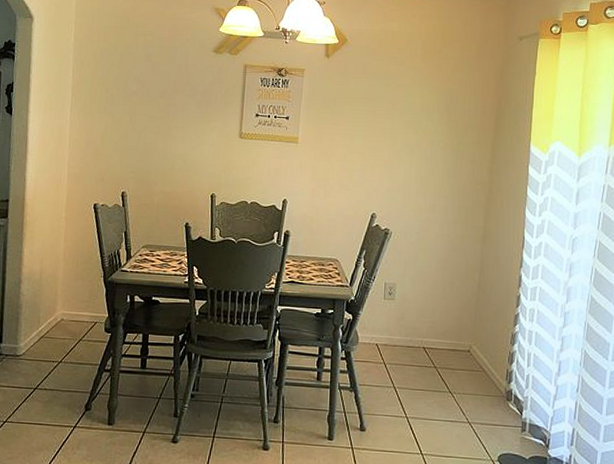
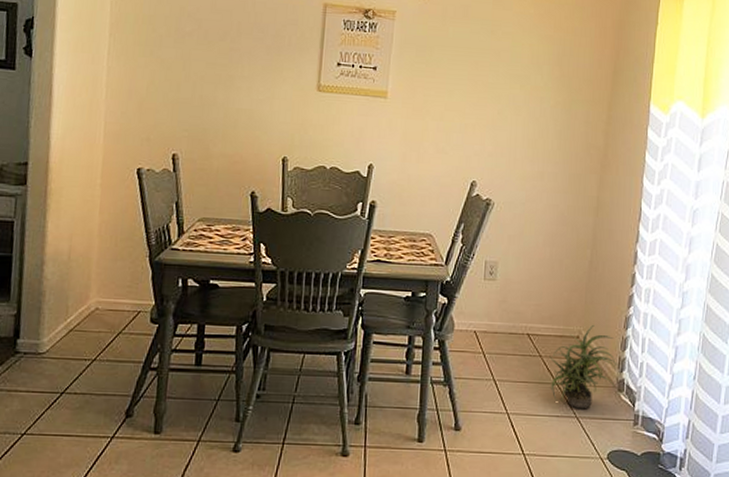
potted plant: none [443,340,506,416] -> present [549,324,619,409]

